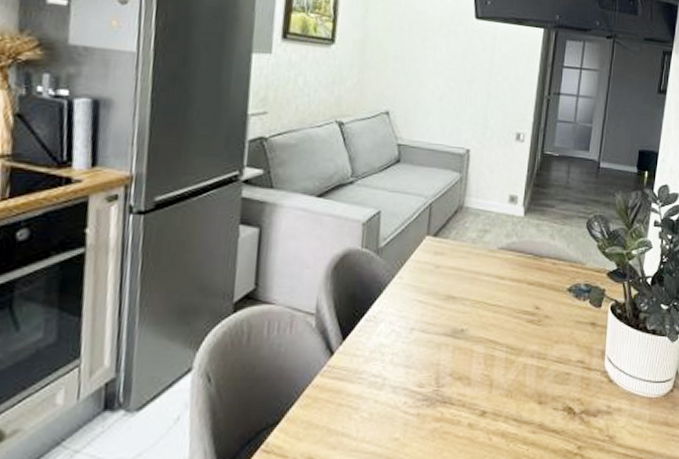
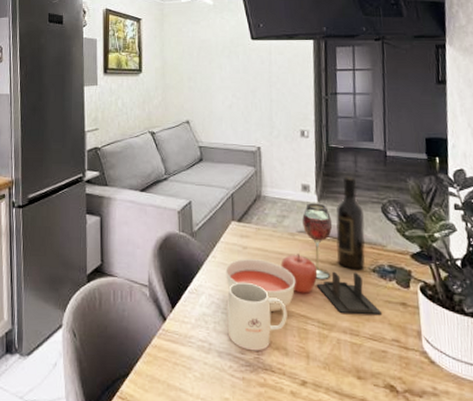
mug: none [406,306,476,383] -> present [226,281,287,351]
bowl: none [411,279,489,339] -> present [225,259,296,313]
fruit: none [475,273,514,317] -> present [280,254,318,293]
wineglass: none [504,216,536,300] -> present [302,203,333,279]
napkin holder: none [511,291,572,336] -> present [317,271,383,314]
wine bottle: none [535,187,570,289] -> present [336,175,365,269]

